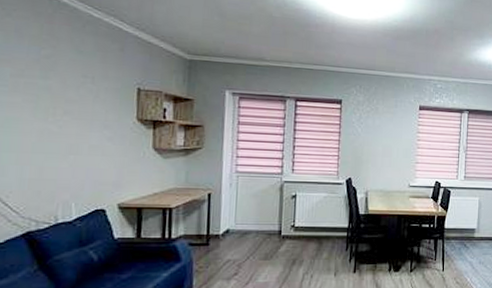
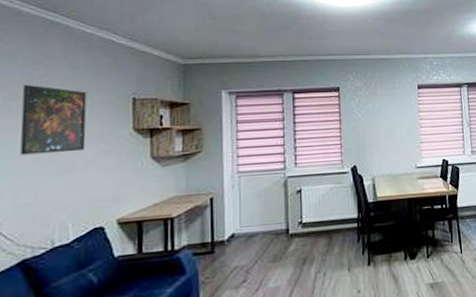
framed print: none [26,62,93,135] -> present [20,84,87,155]

